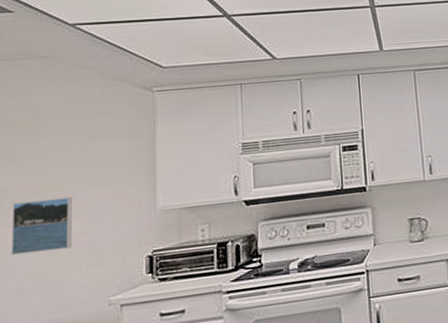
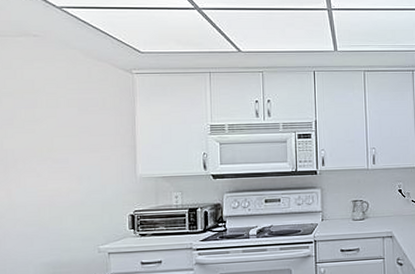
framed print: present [11,197,72,256] -> none [15,161,66,206]

